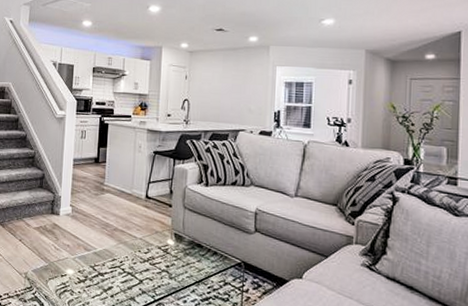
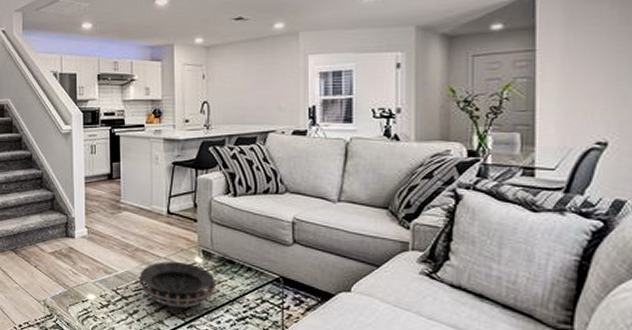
decorative bowl: none [115,242,187,286] -> present [138,261,218,308]

